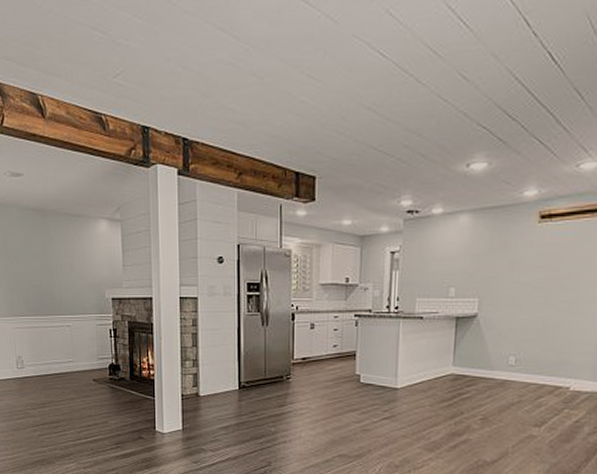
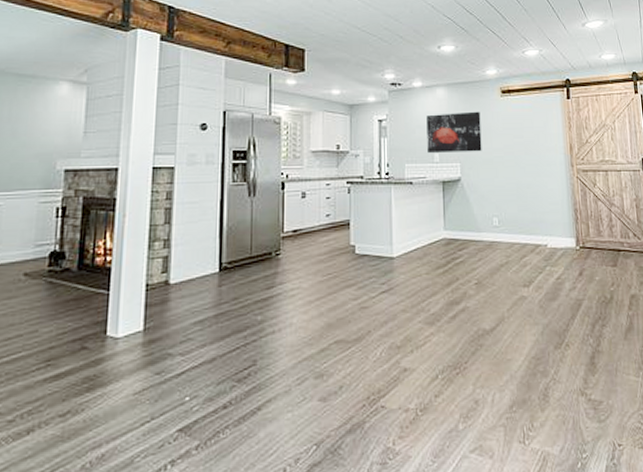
wall art: none [442,241,510,288] -> present [426,111,482,154]

